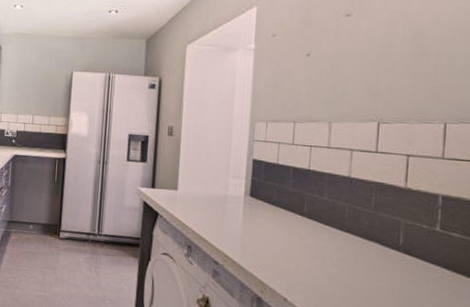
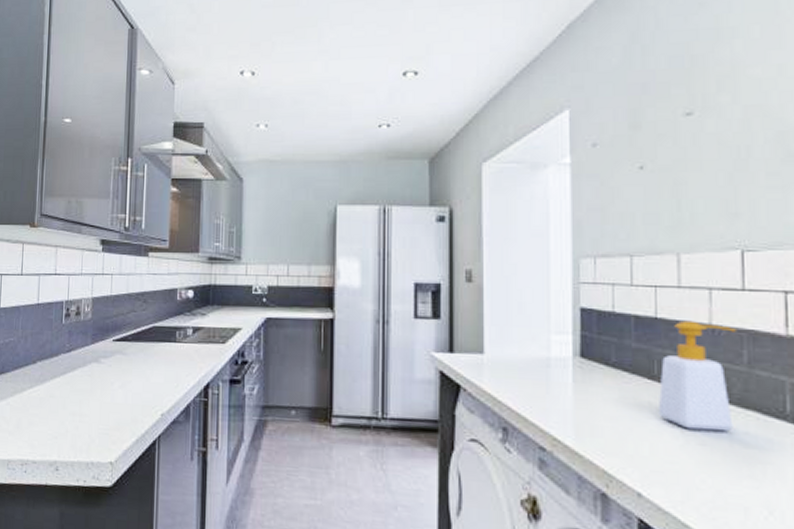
soap bottle: none [304,173,368,257] -> present [657,320,736,432]

